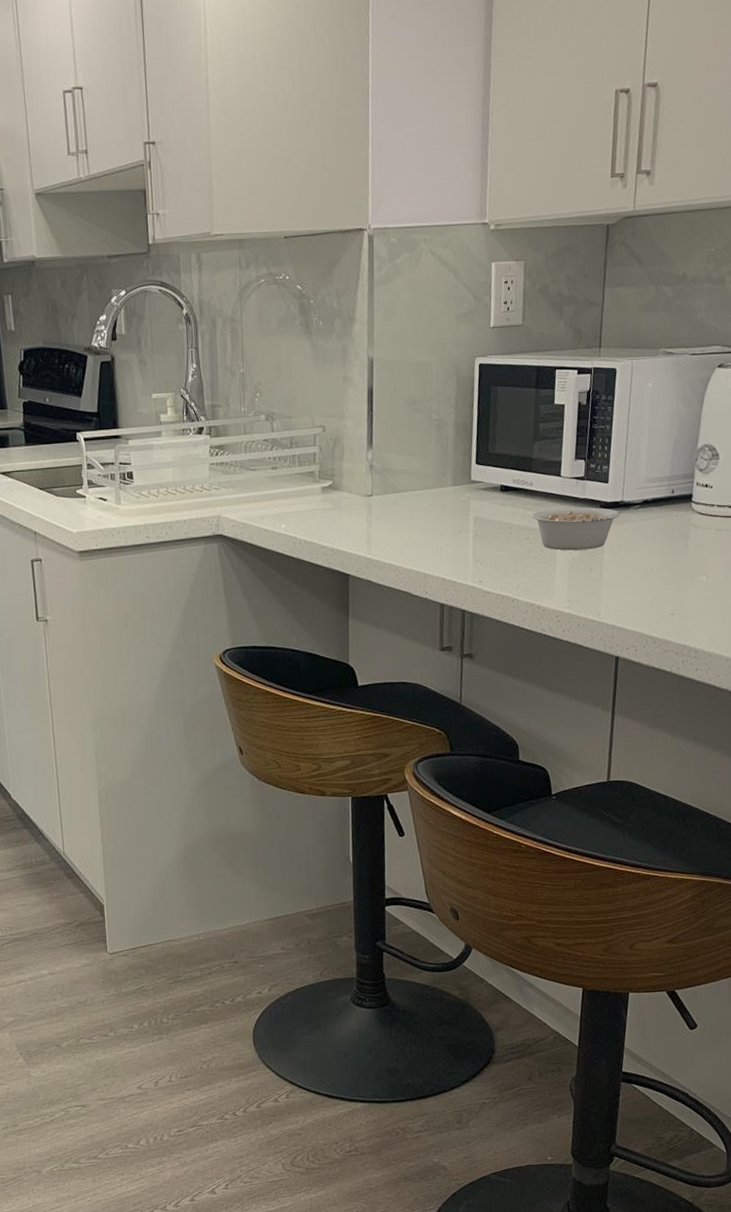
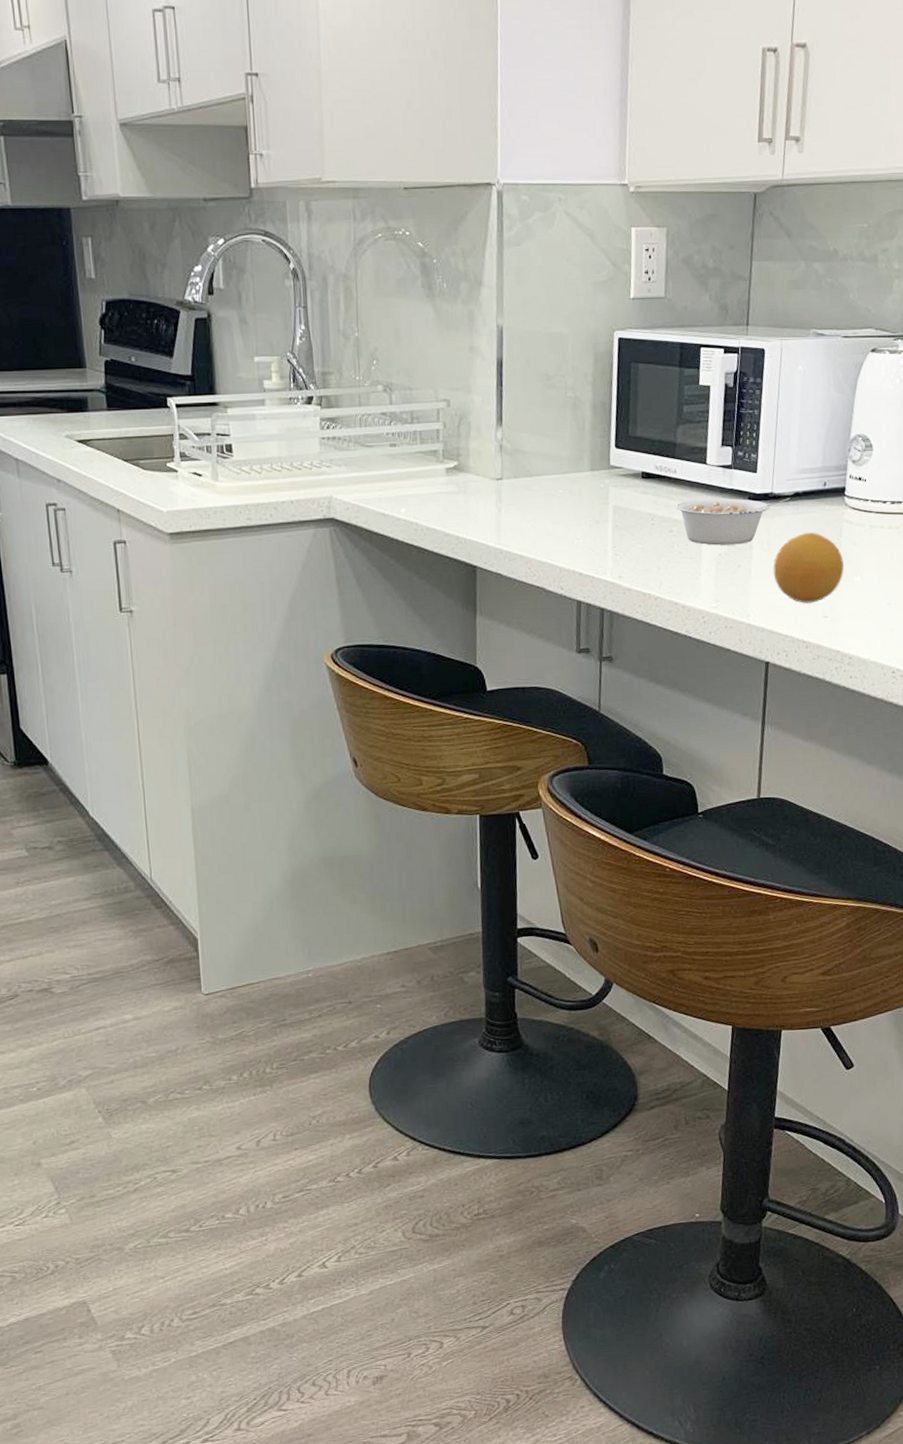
fruit: none [623,536,691,602] -> present [773,532,844,604]

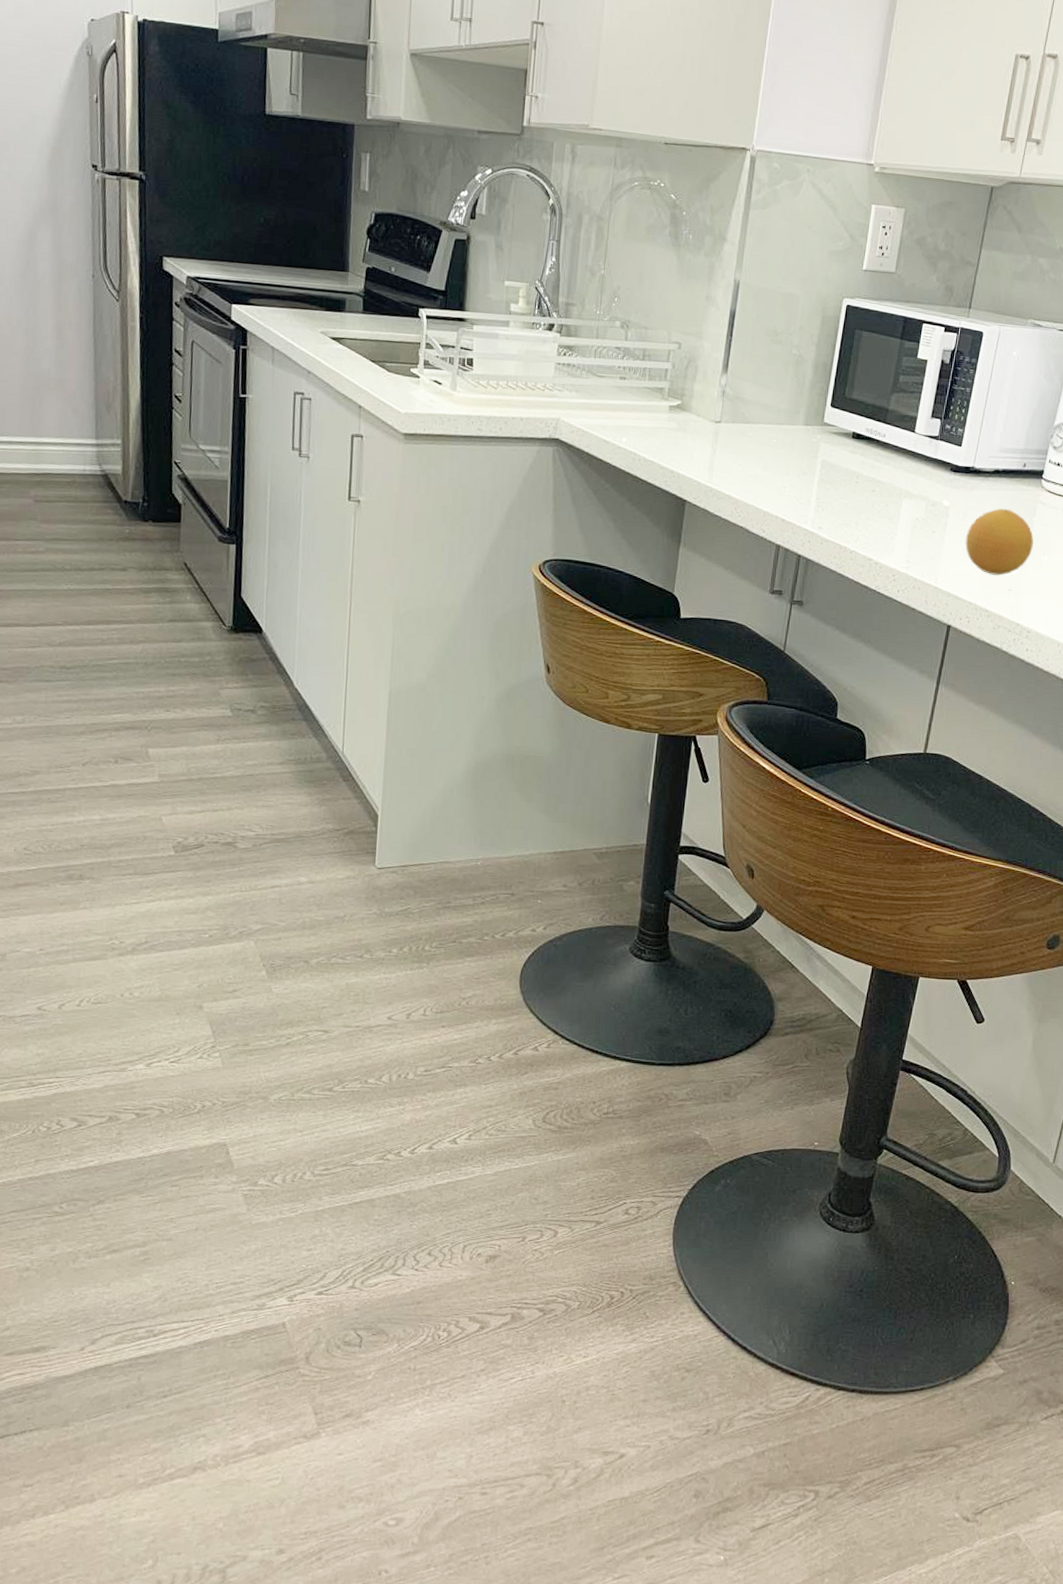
legume: present [675,498,791,546] -> none [880,464,991,512]

